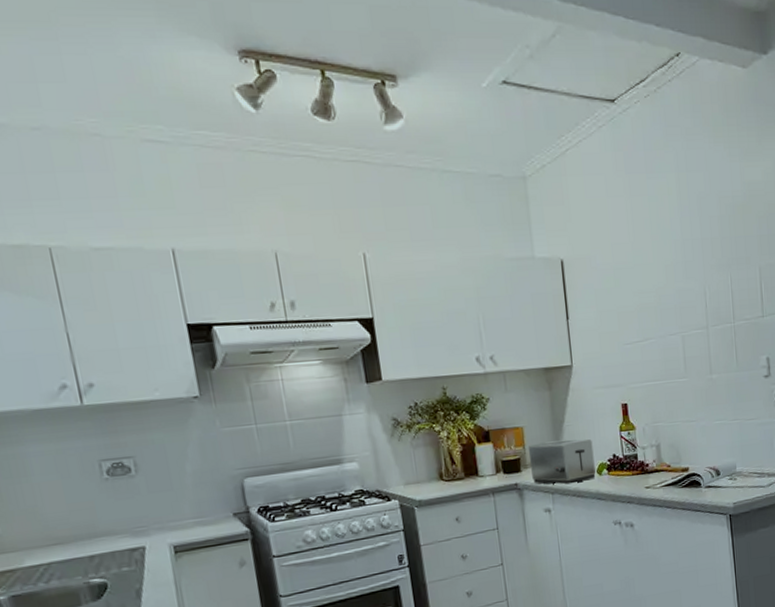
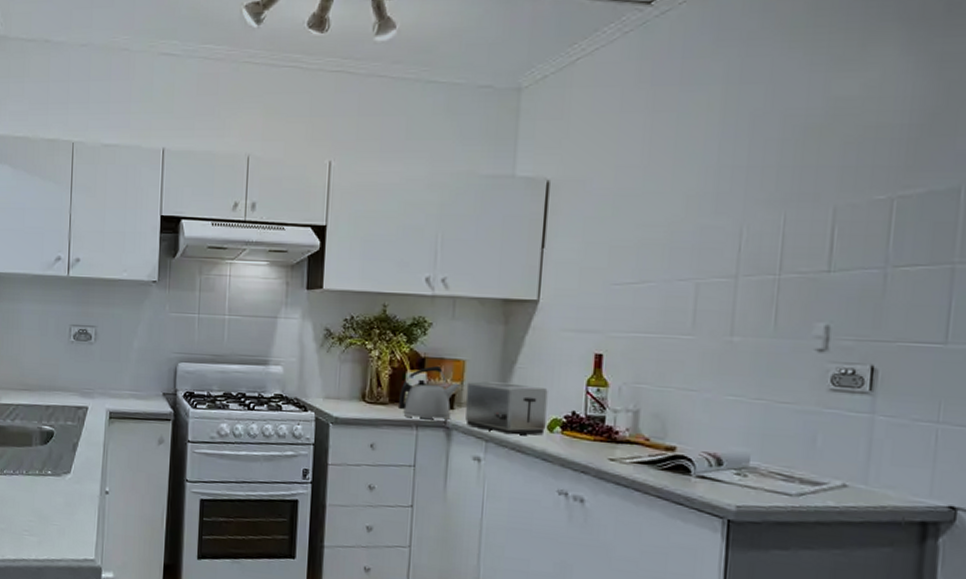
kettle: none [472,436,523,488] -> present [397,366,460,421]

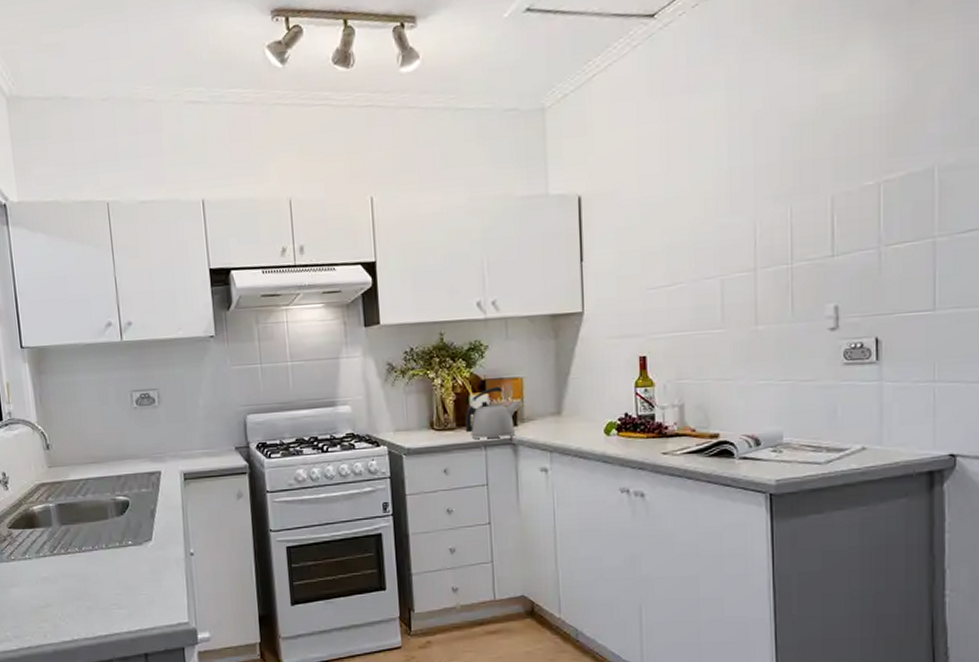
toaster: present [465,381,548,436] -> none [526,393,603,443]

